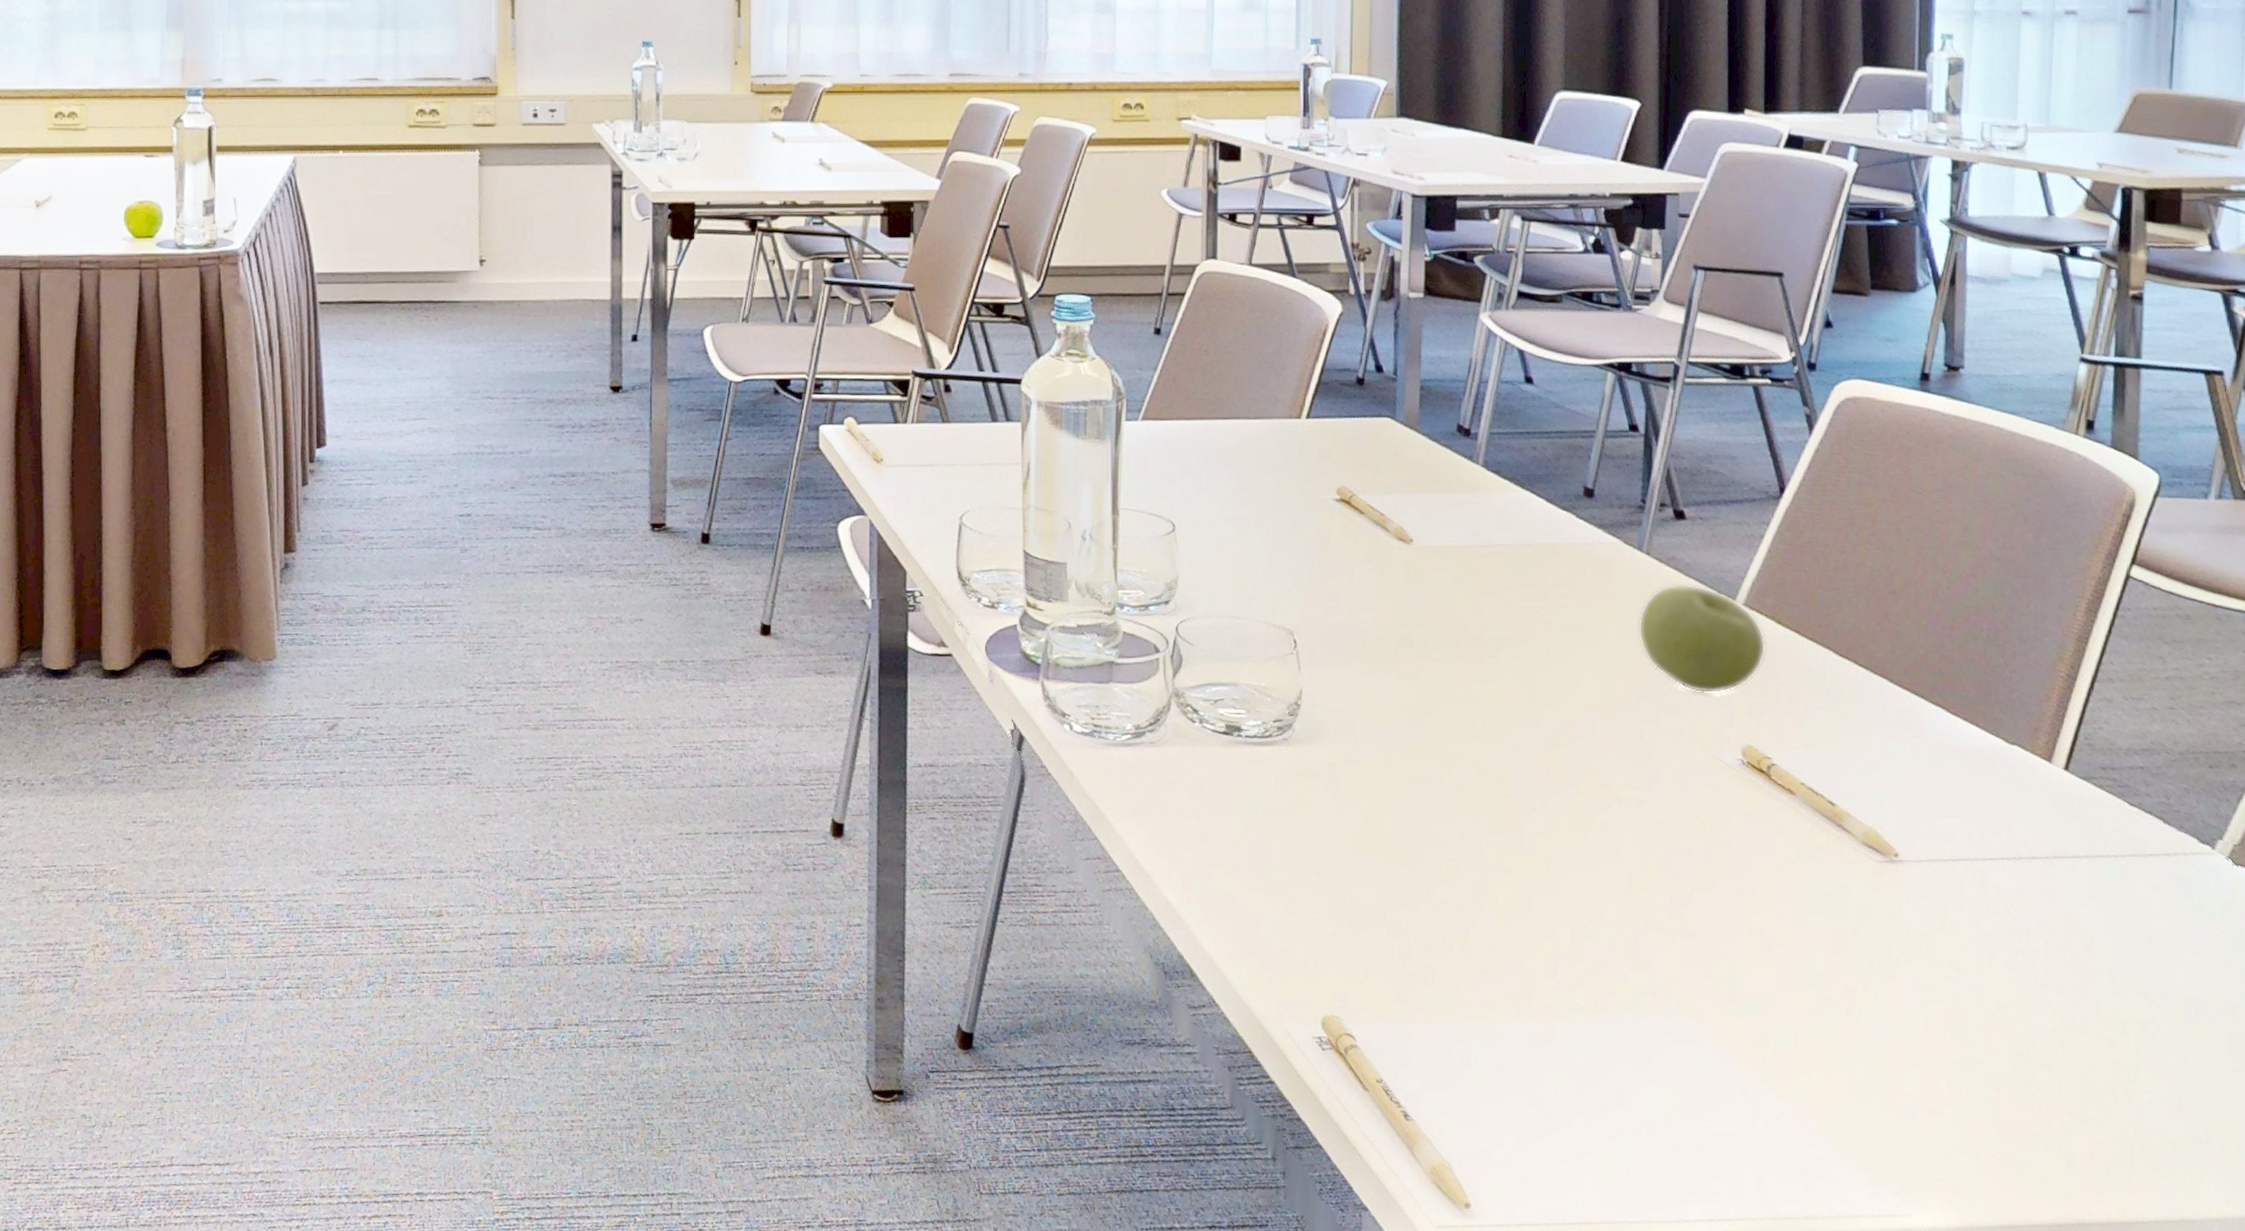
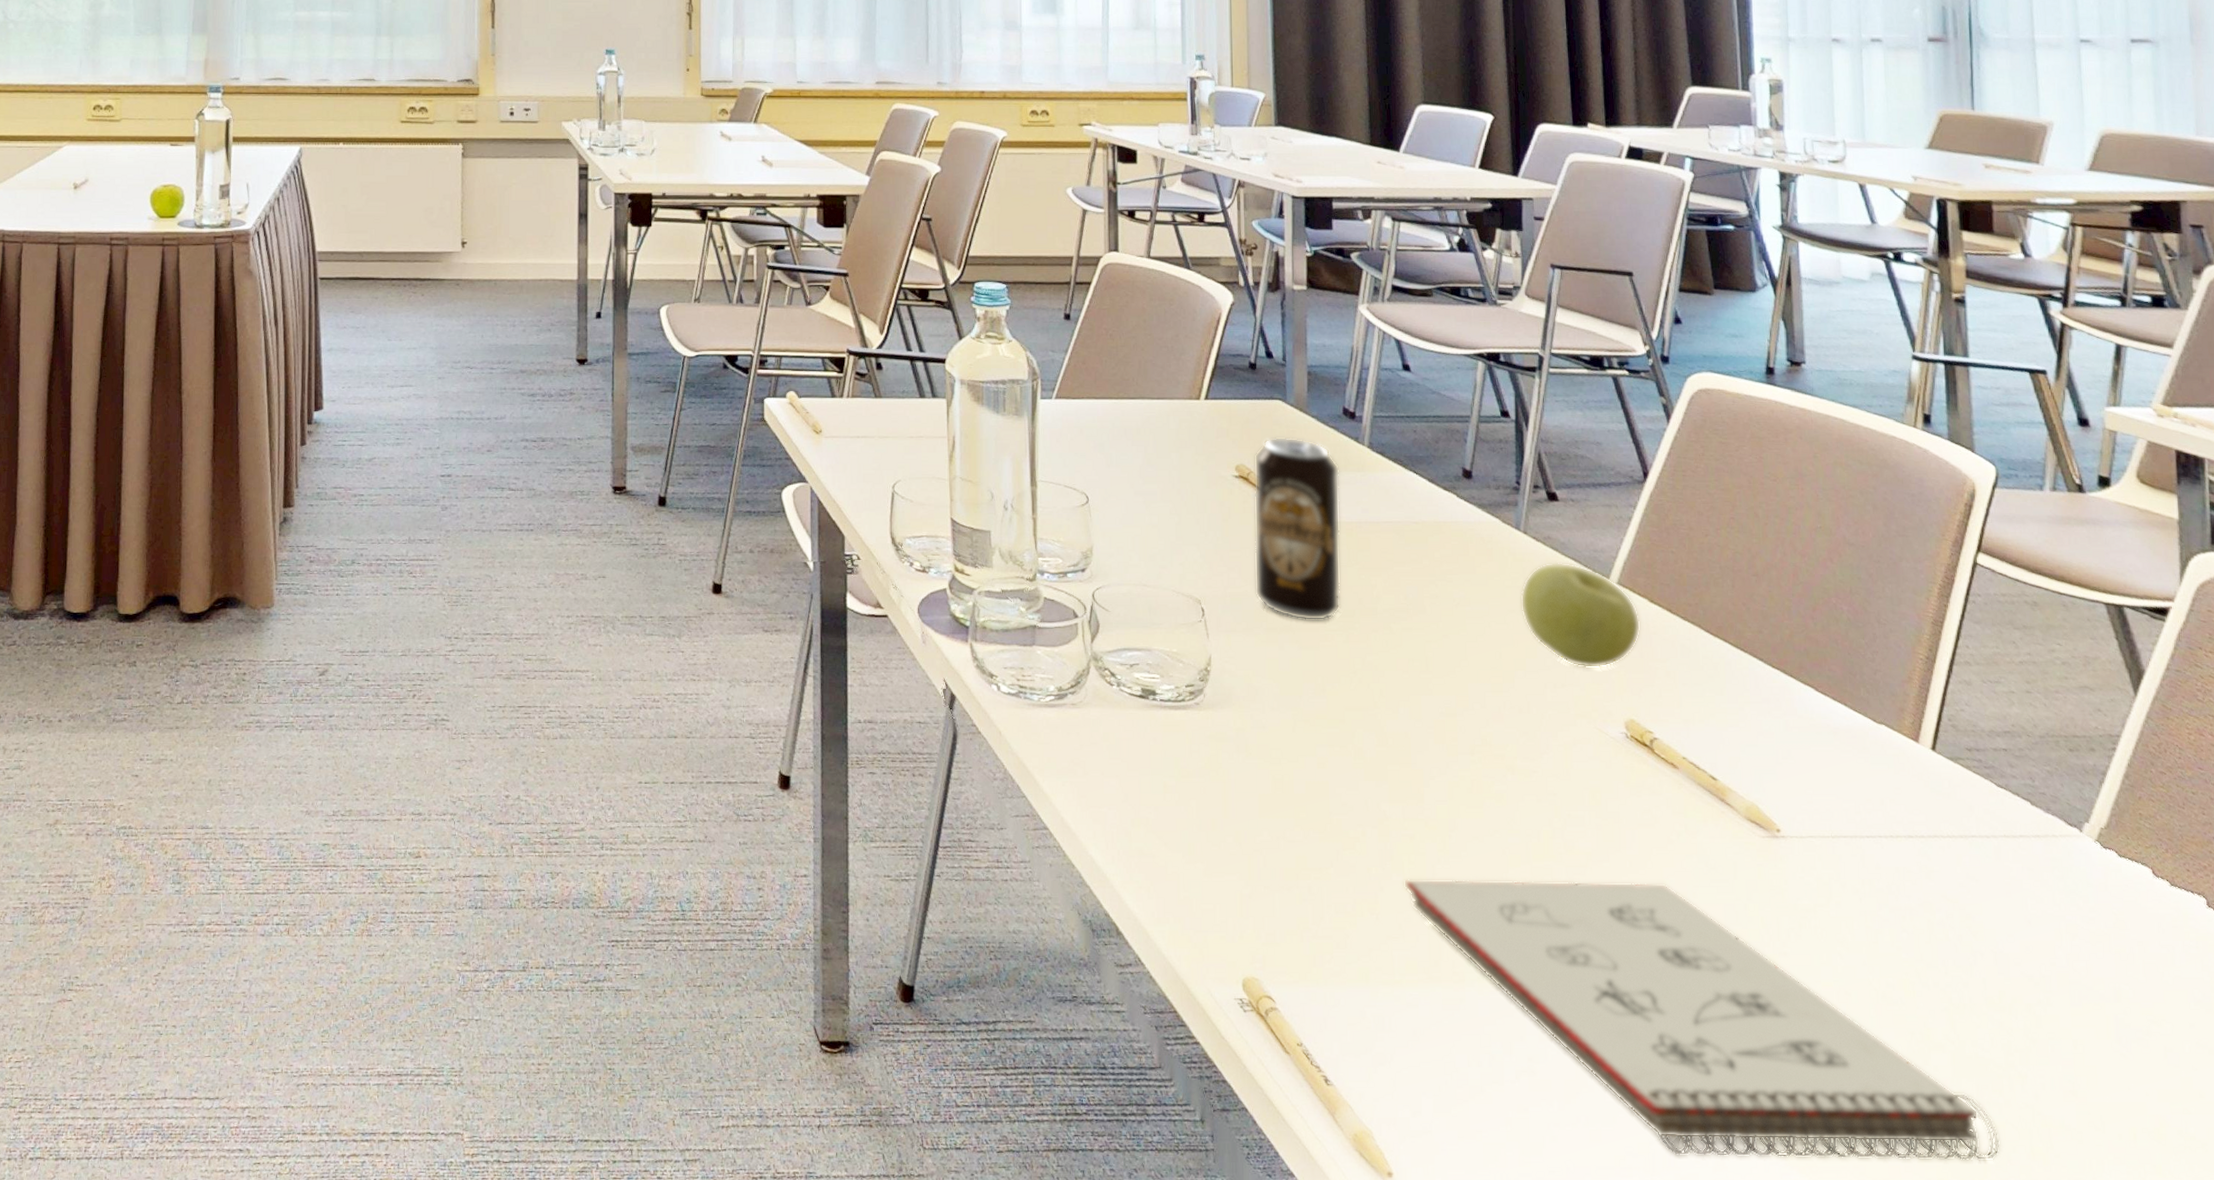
beverage can: none [1353,456,1451,651] -> present [1254,436,1341,621]
notepad: none [1496,911,2100,1180] -> present [1403,879,2000,1161]

